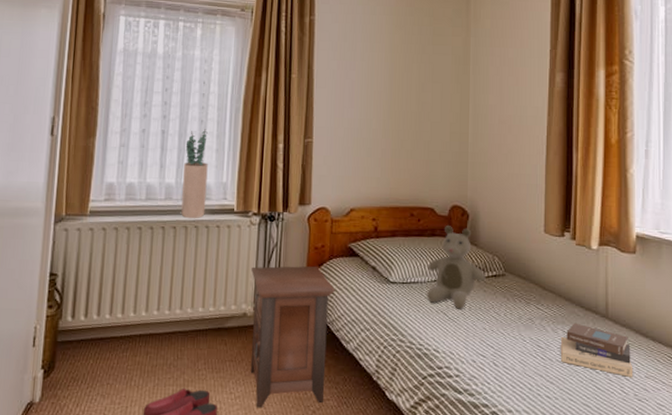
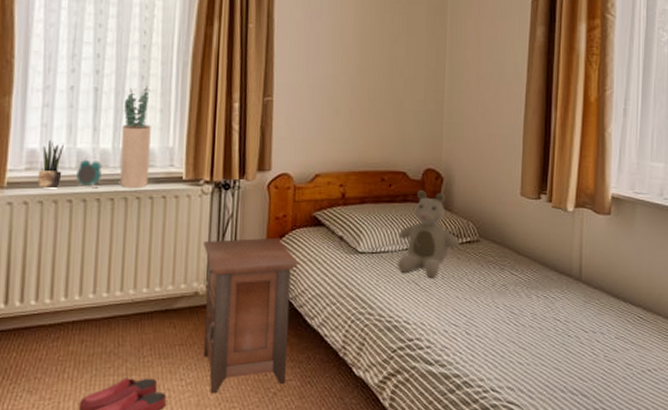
potted plant: none [114,175,136,216] -> present [38,140,64,188]
alarm clock: none [146,189,167,218] -> present [76,156,102,188]
books: present [560,322,633,377] -> none [533,287,604,339]

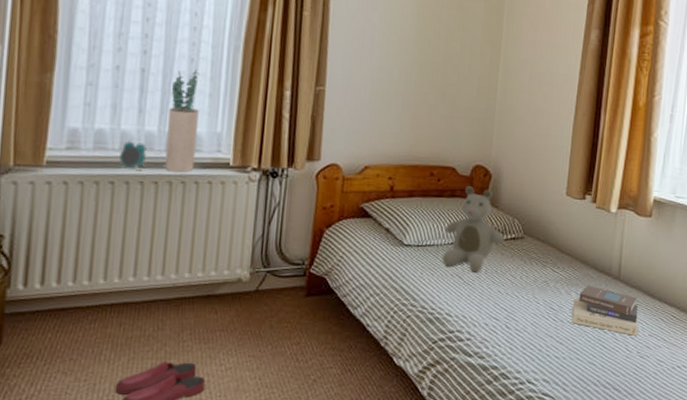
potted plant: present [38,140,64,188] -> none [79,119,107,169]
nightstand: present [203,237,298,394] -> none [244,227,344,379]
books: none [533,287,604,339] -> present [572,284,639,336]

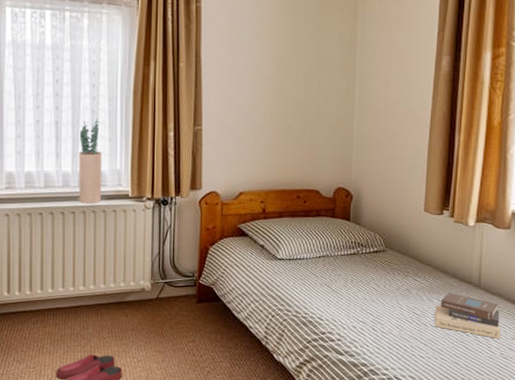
alarm clock: present [120,138,147,171] -> none [45,177,64,204]
teddy bear: present [442,186,505,273] -> none [312,206,367,282]

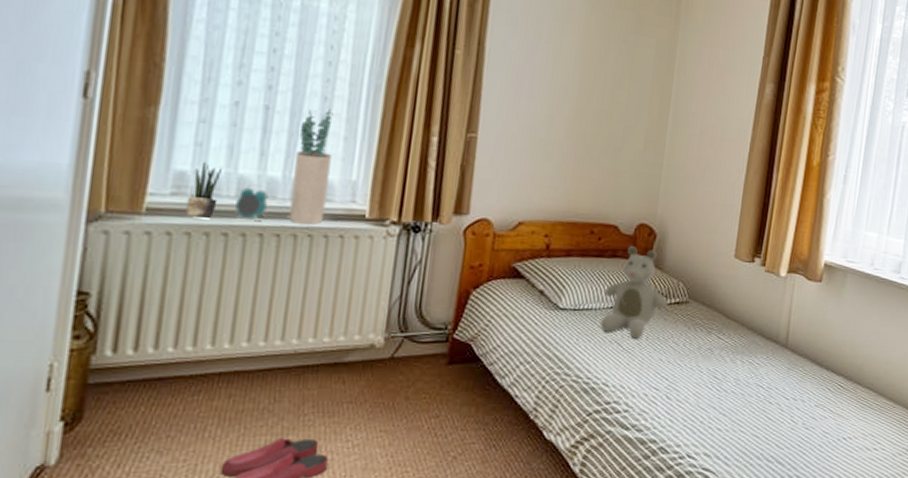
potted plant: none [16,164,34,203] -> present [186,161,222,218]
alarm clock: none [45,177,64,204] -> present [235,184,268,222]
teddy bear: none [312,206,367,282] -> present [601,246,668,339]
books: present [434,292,501,339] -> none [736,352,805,406]

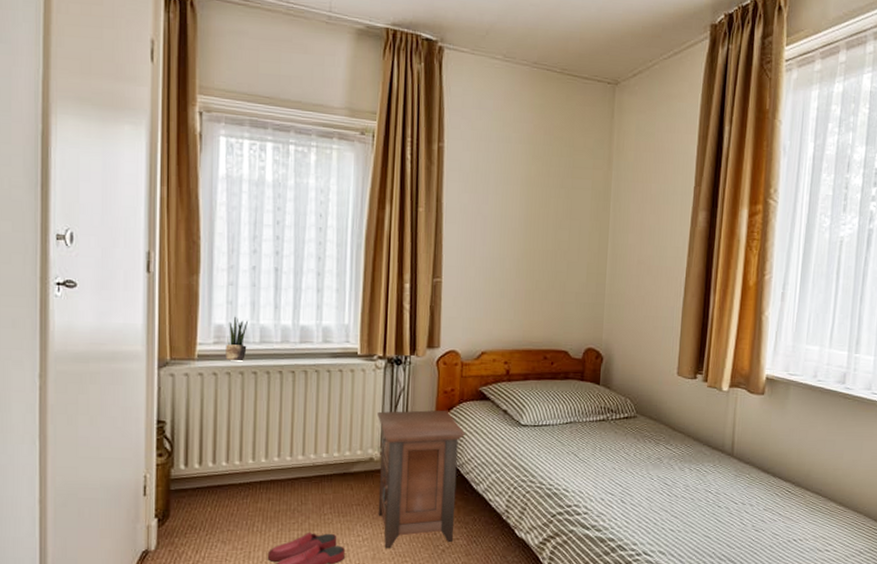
alarm clock: present [235,184,268,222] -> none [260,332,283,362]
vase: present [289,109,333,226] -> none [300,267,328,363]
nightstand: none [375,288,492,457] -> present [378,410,465,549]
teddy bear: present [601,246,668,339] -> none [558,369,618,450]

